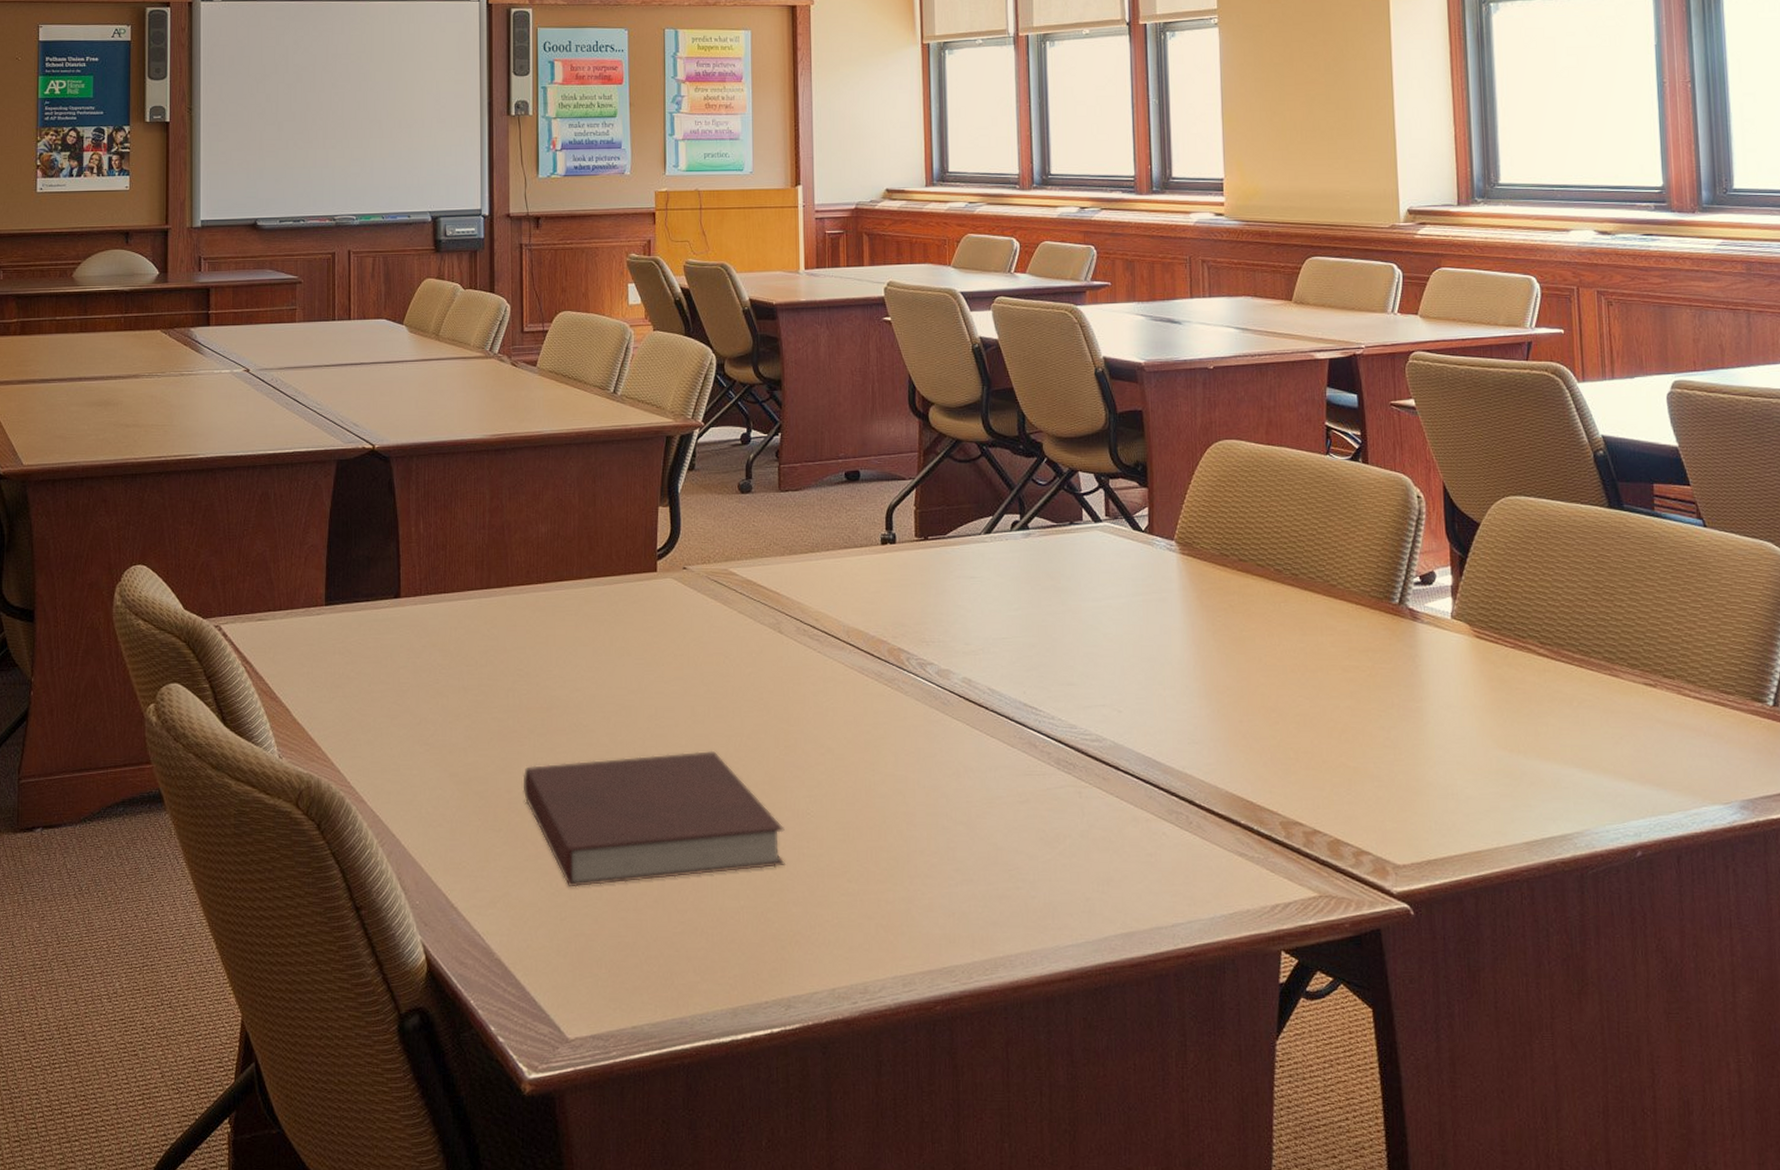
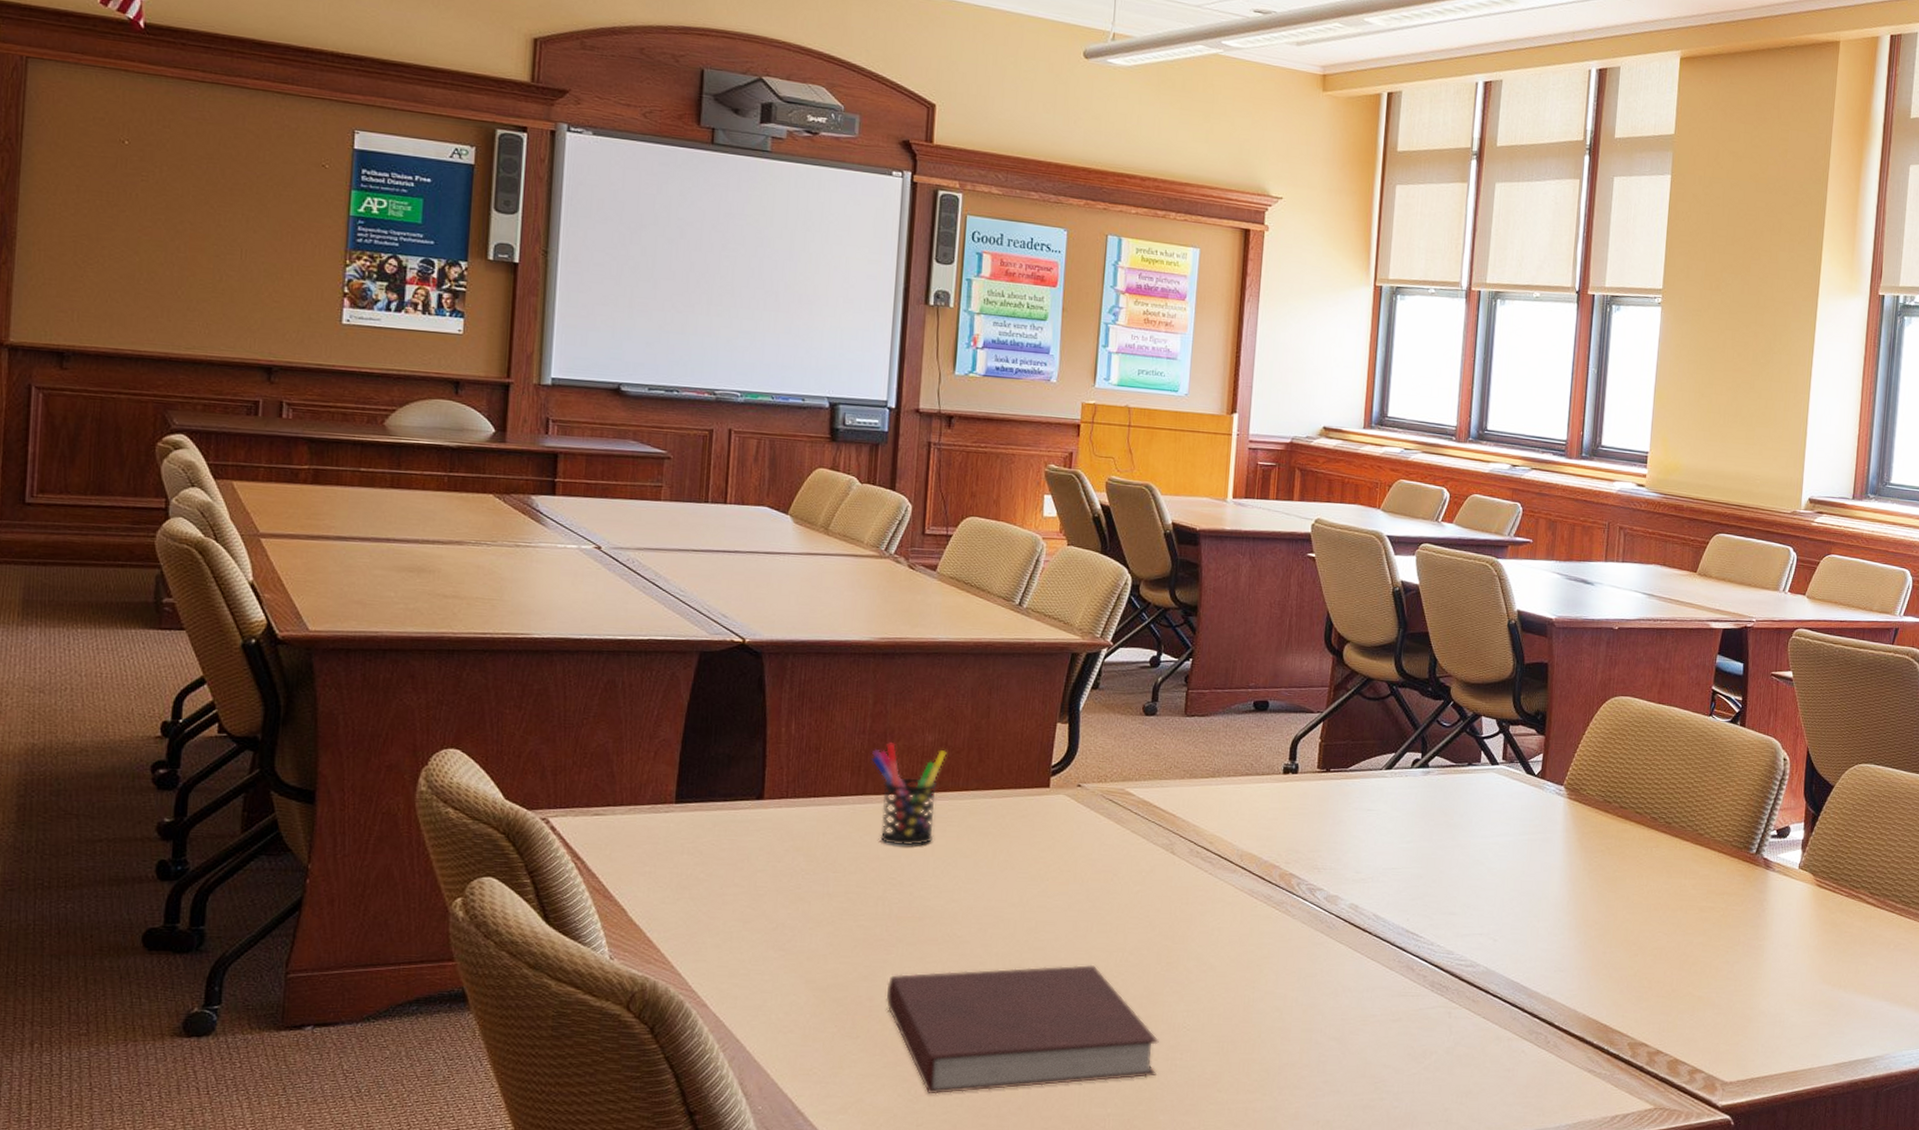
pen holder: none [493,535,560,637] -> present [872,741,947,846]

